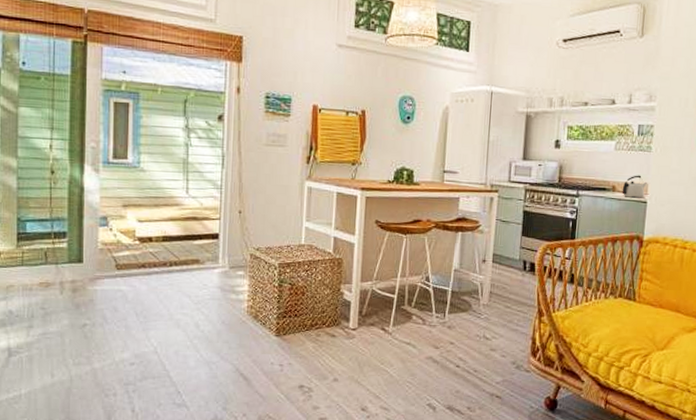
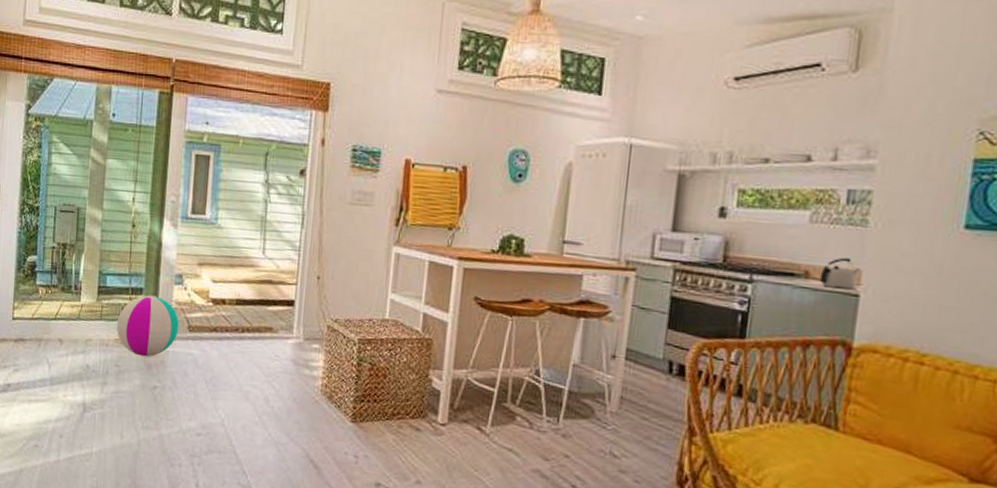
beach ball: none [39,238,106,297] -> present [116,295,179,357]

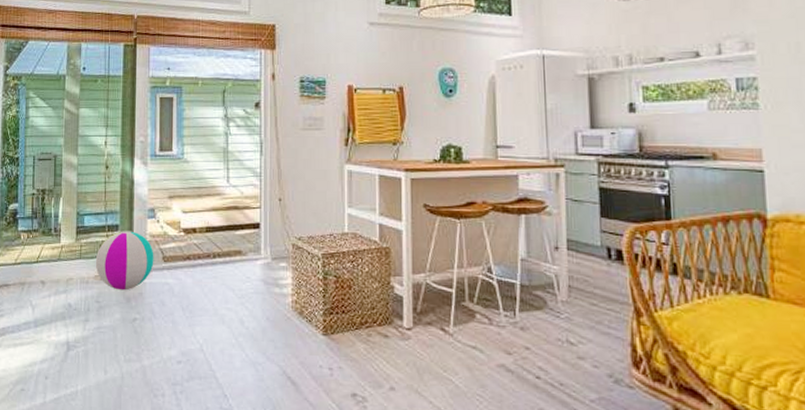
kettle: present [819,257,860,290] -> none [726,138,760,166]

